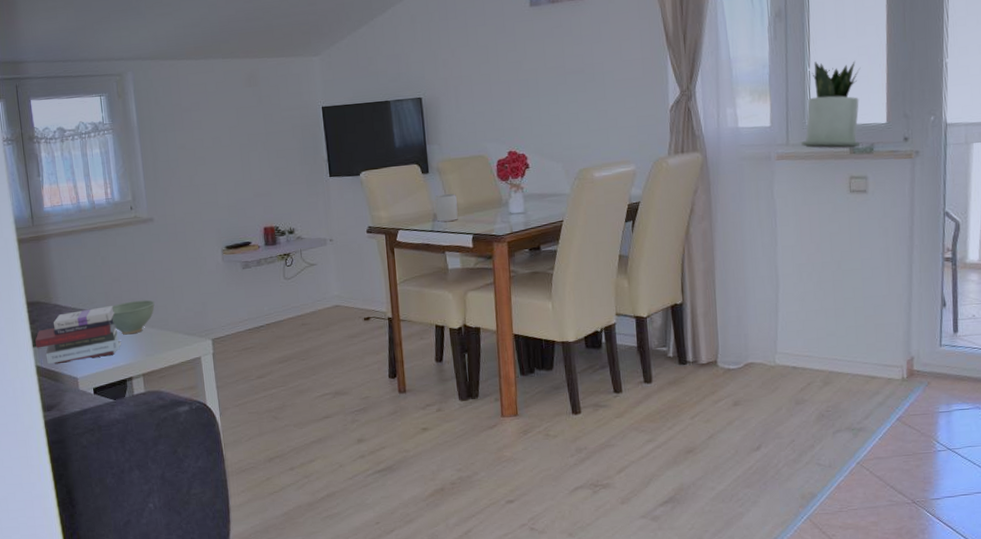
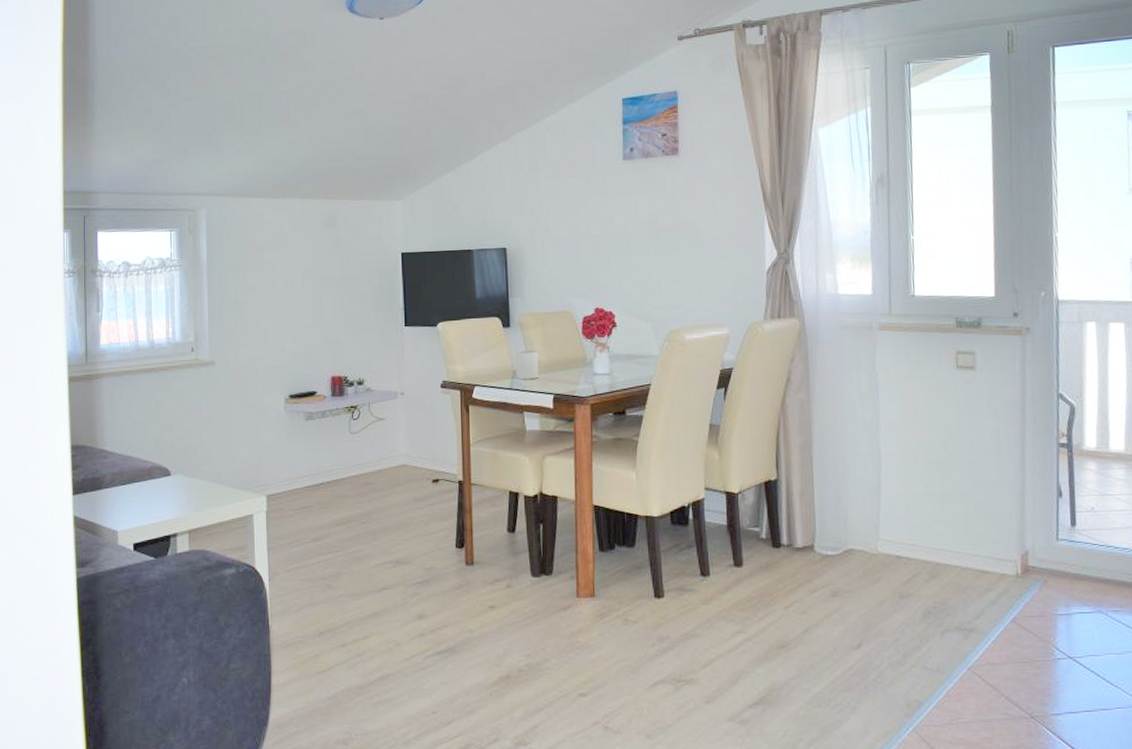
books: present [35,306,122,364] -> none [76,454,169,515]
bowl: present [110,299,155,335] -> none [158,449,208,486]
planter: present [800,60,862,149] -> none [903,230,969,322]

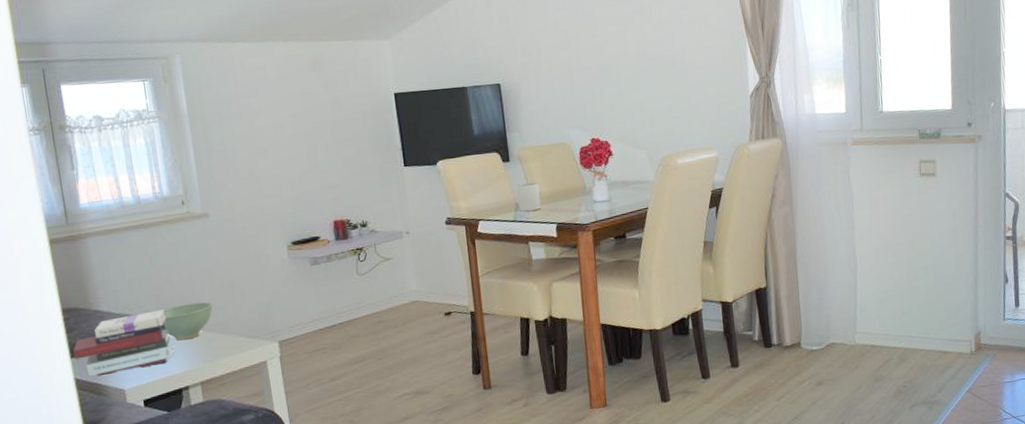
books: none [76,454,169,515] -> present [73,309,176,376]
bowl: none [158,449,208,486] -> present [161,301,213,341]

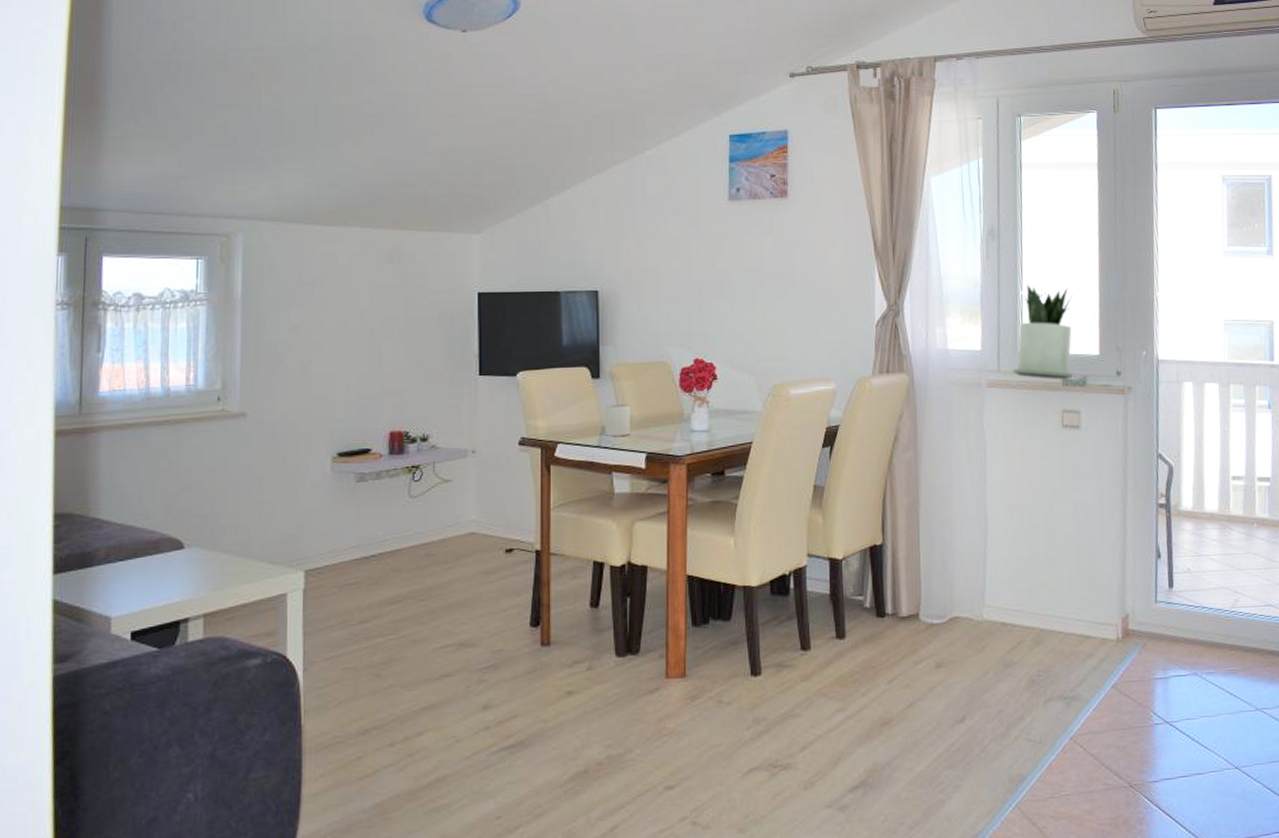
books: present [73,309,176,376] -> none [58,523,181,598]
bowl: present [161,301,213,341] -> none [168,516,233,562]
planter: none [873,49,930,135] -> present [1011,285,1075,380]

